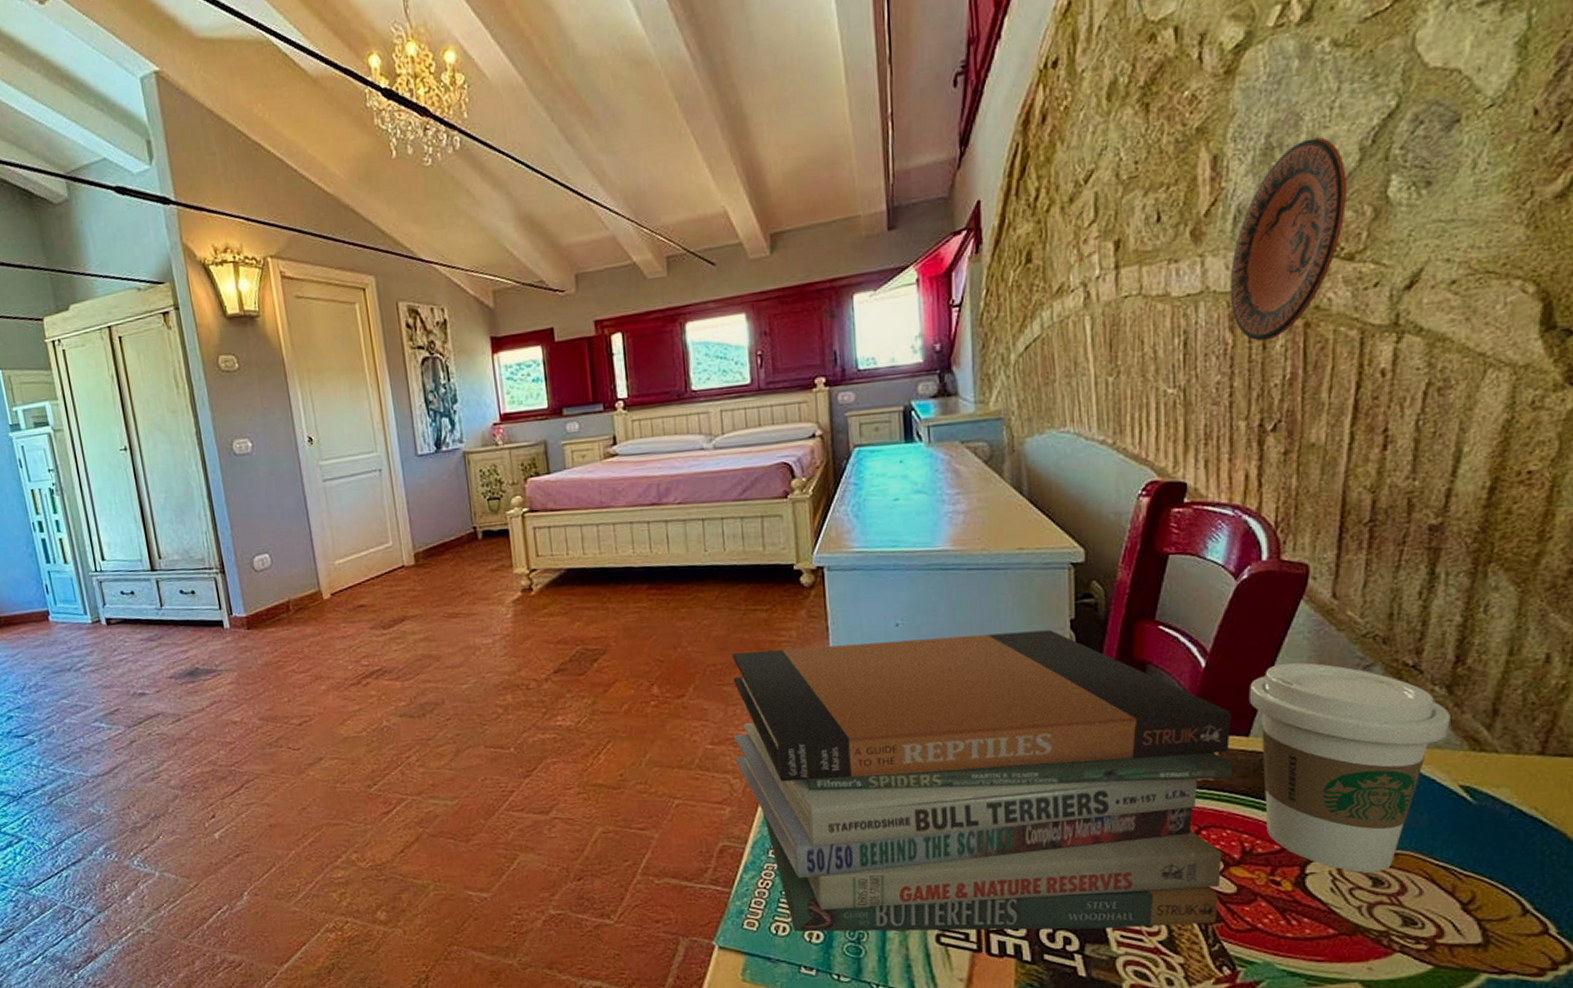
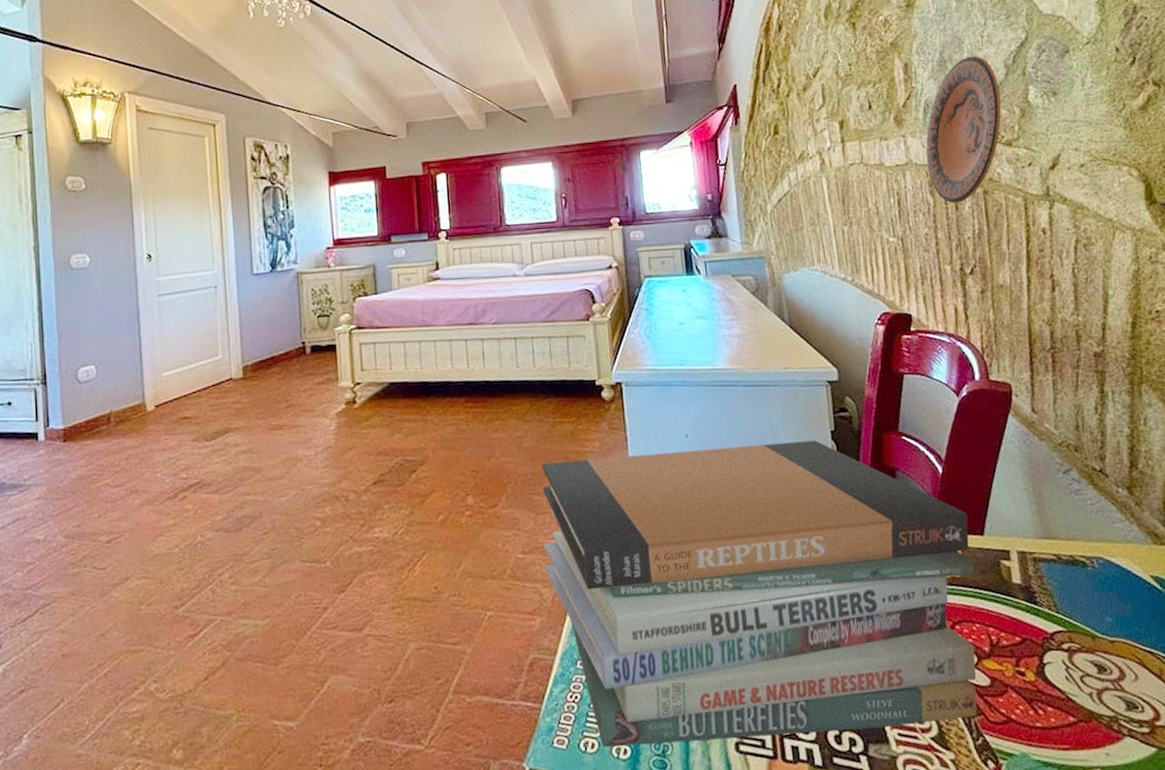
coffee cup: present [1248,663,1450,873] -> none [979,468,1136,660]

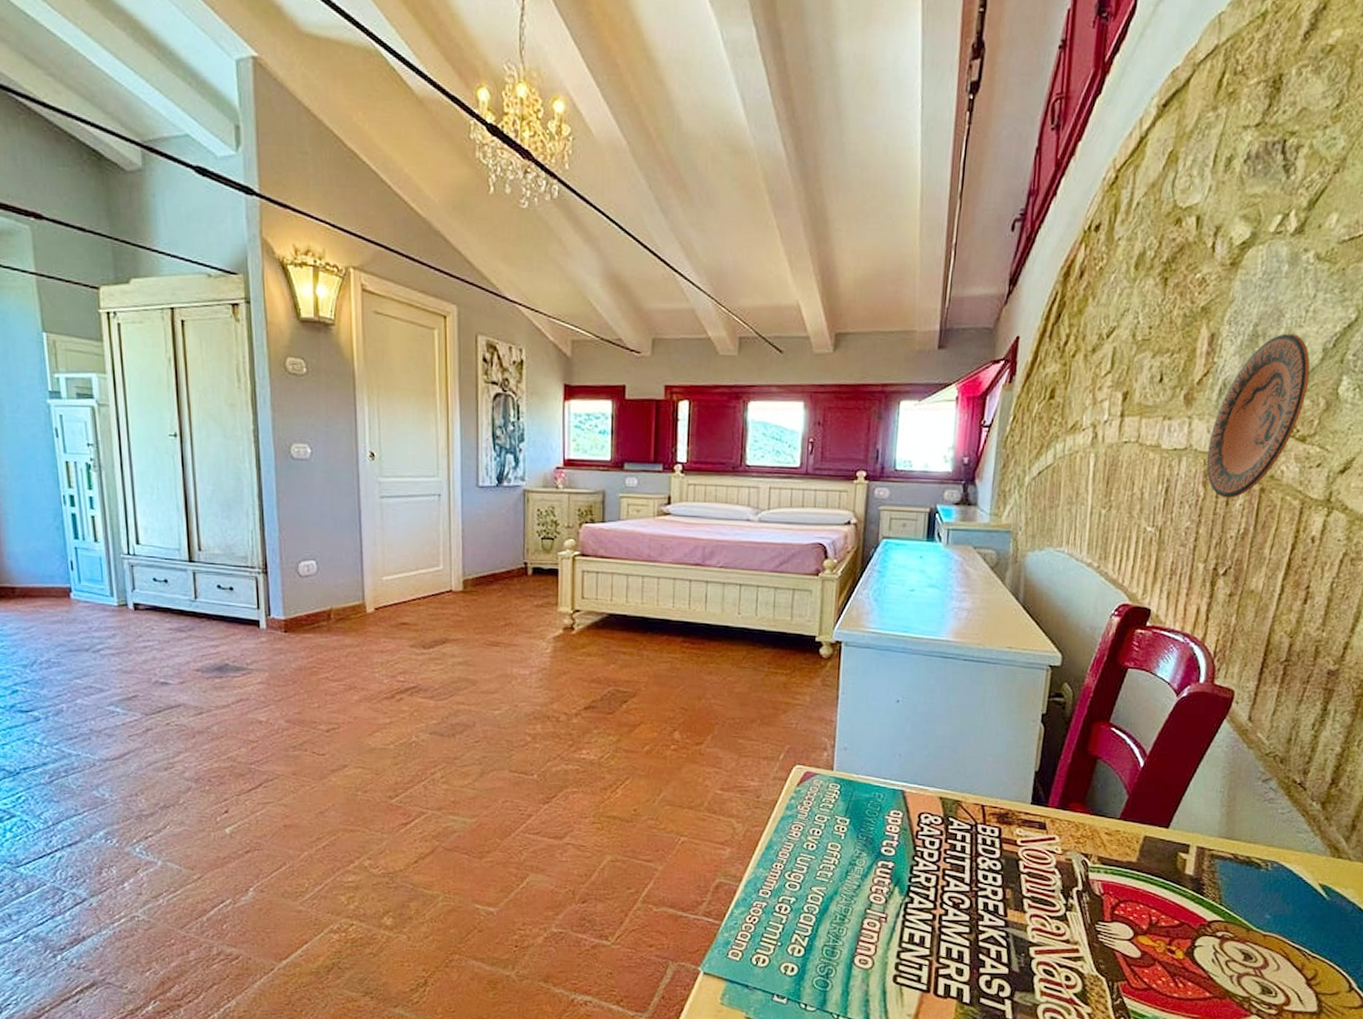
book stack: present [541,440,978,748] -> none [741,710,1158,982]

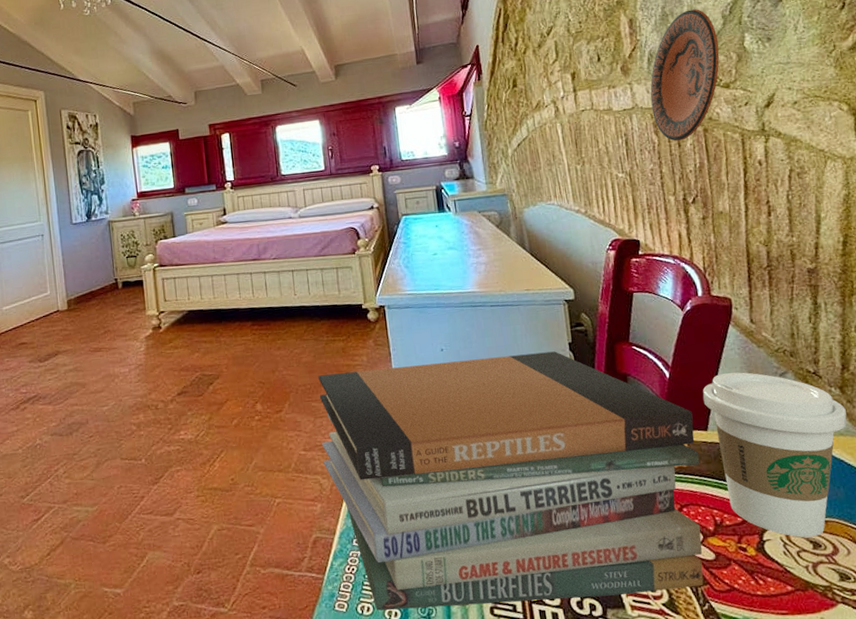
book stack: none [741,710,1158,982] -> present [318,351,704,611]
coffee cup: none [1170,771,1321,949] -> present [702,372,847,538]

